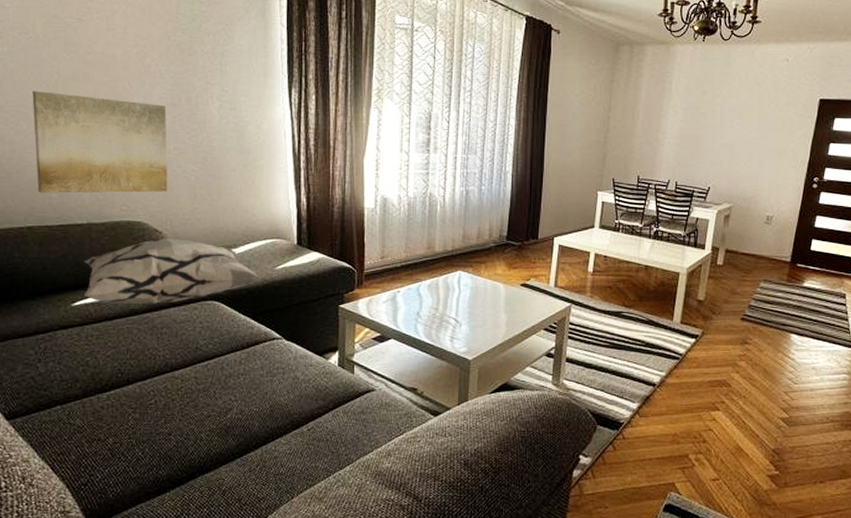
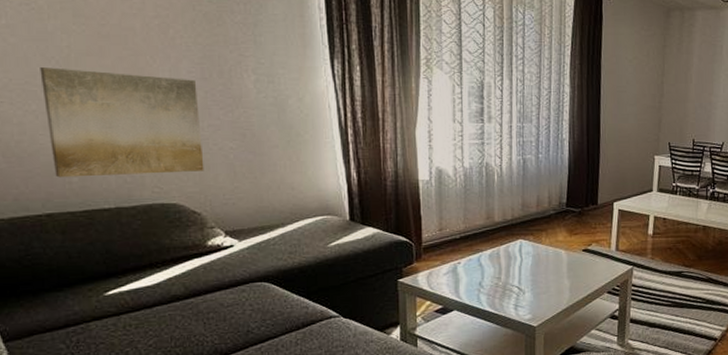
decorative pillow: present [83,238,262,305] -> none [116,219,314,290]

